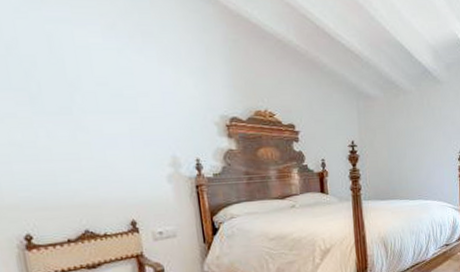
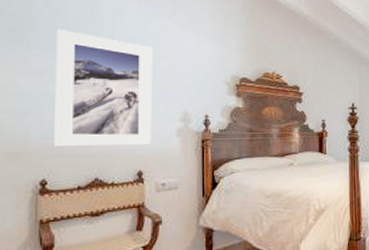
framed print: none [11,67,141,200] -> present [54,30,153,147]

